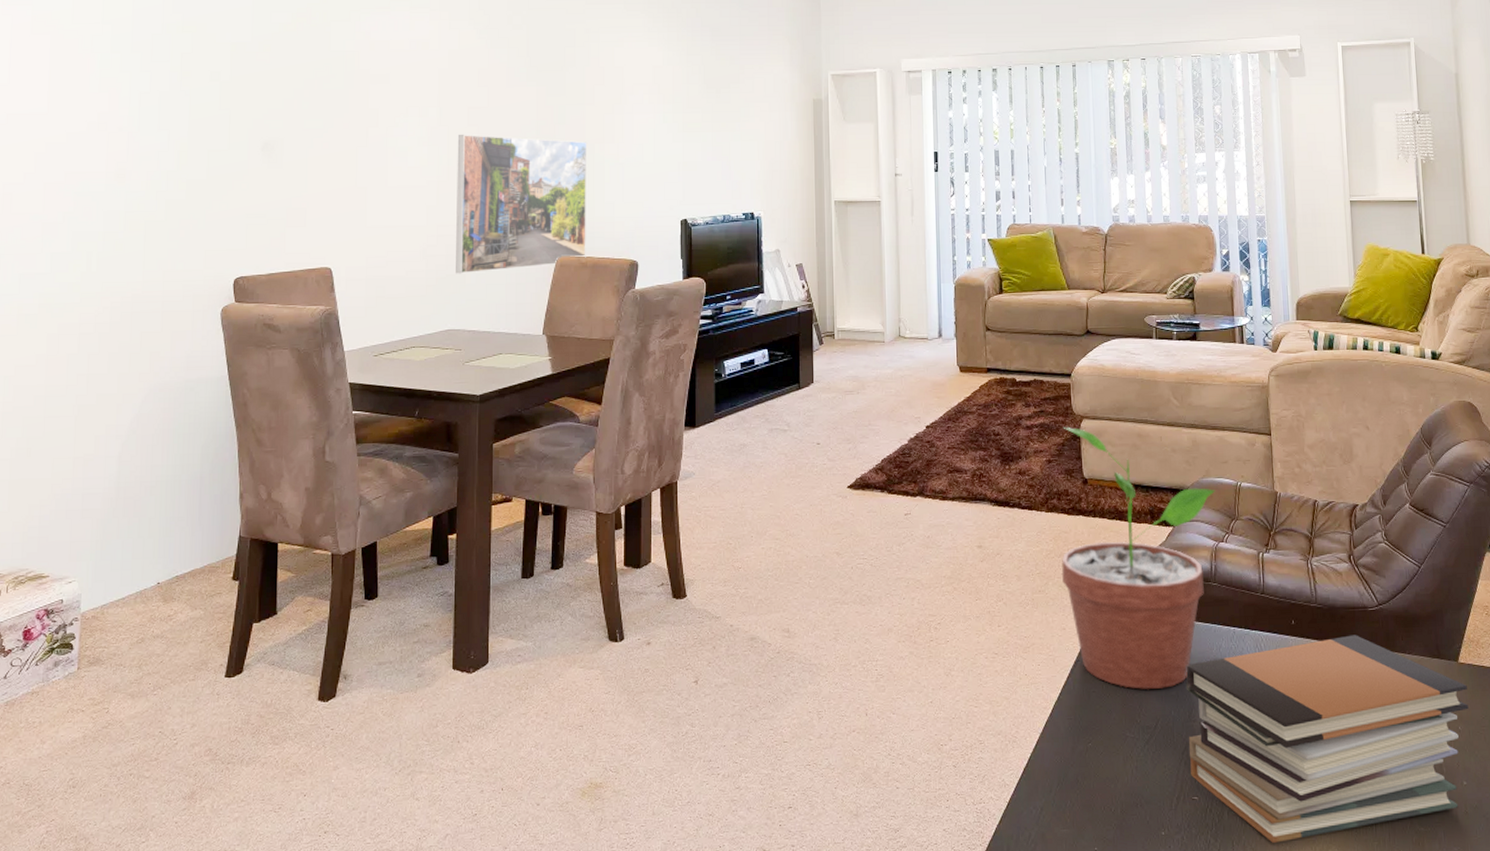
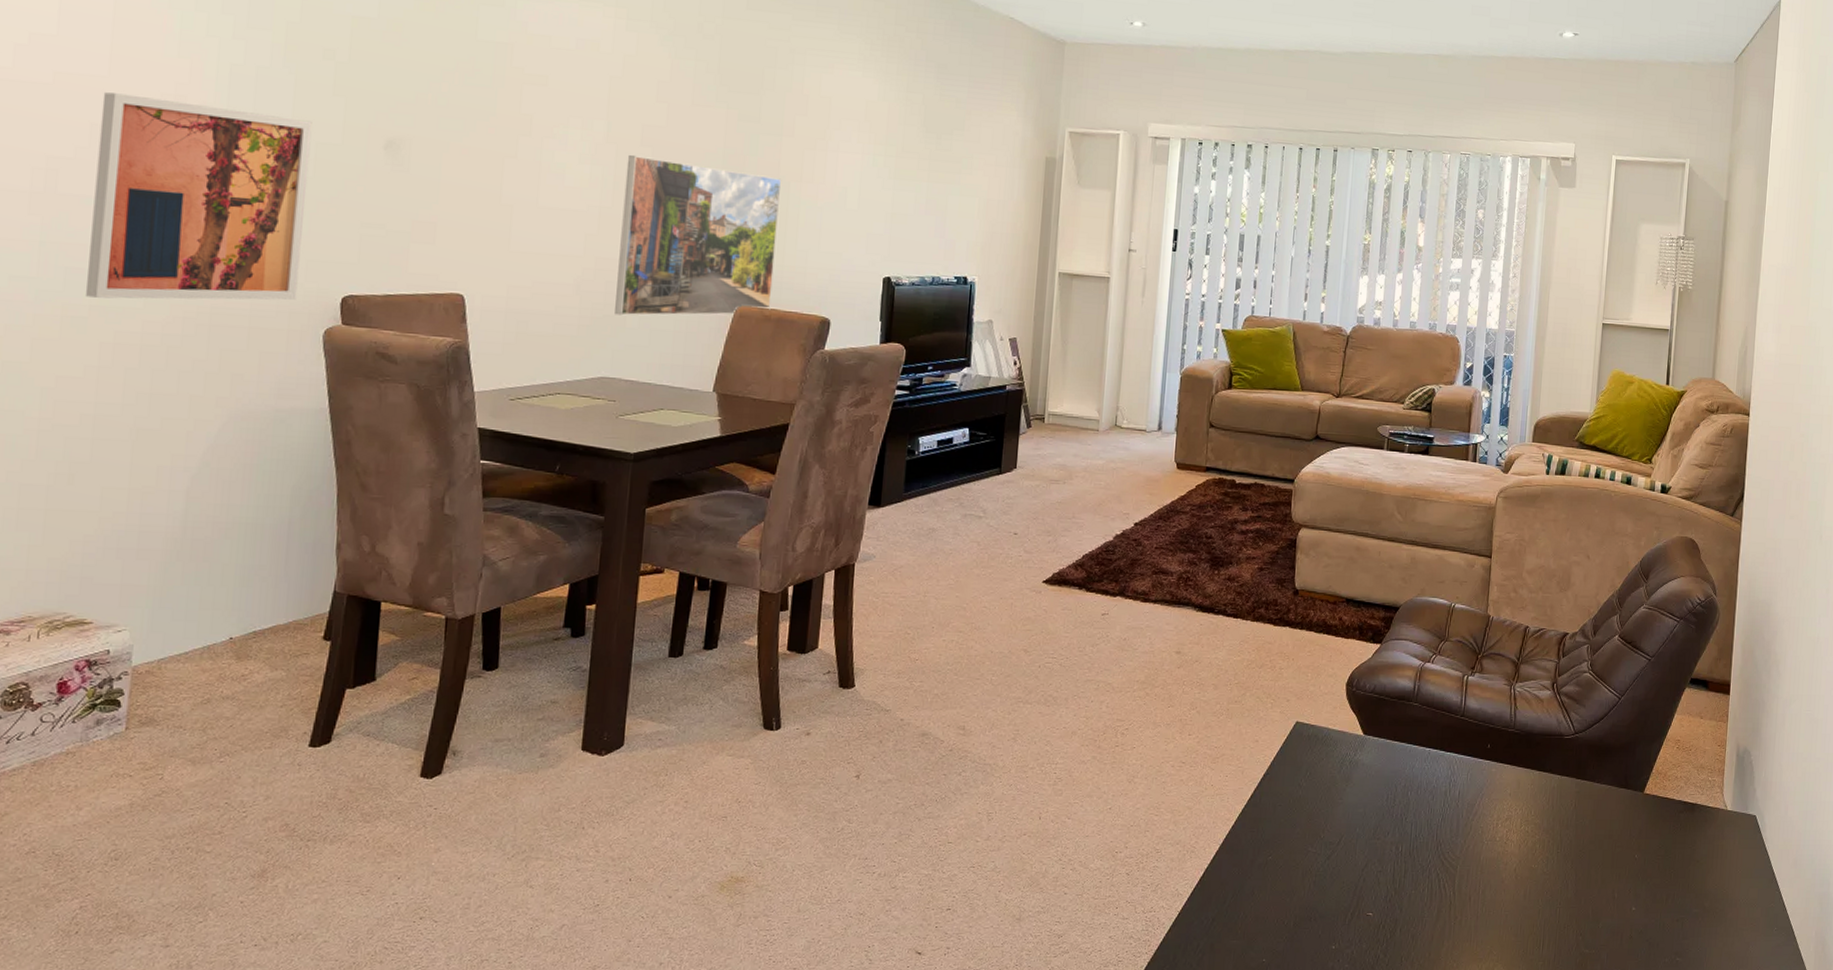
wall art: none [35,126,204,297] -> present [85,92,312,300]
potted plant: present [1061,426,1216,689] -> none [1260,534,1429,805]
book stack: present [1185,635,1469,843] -> none [1368,761,1649,960]

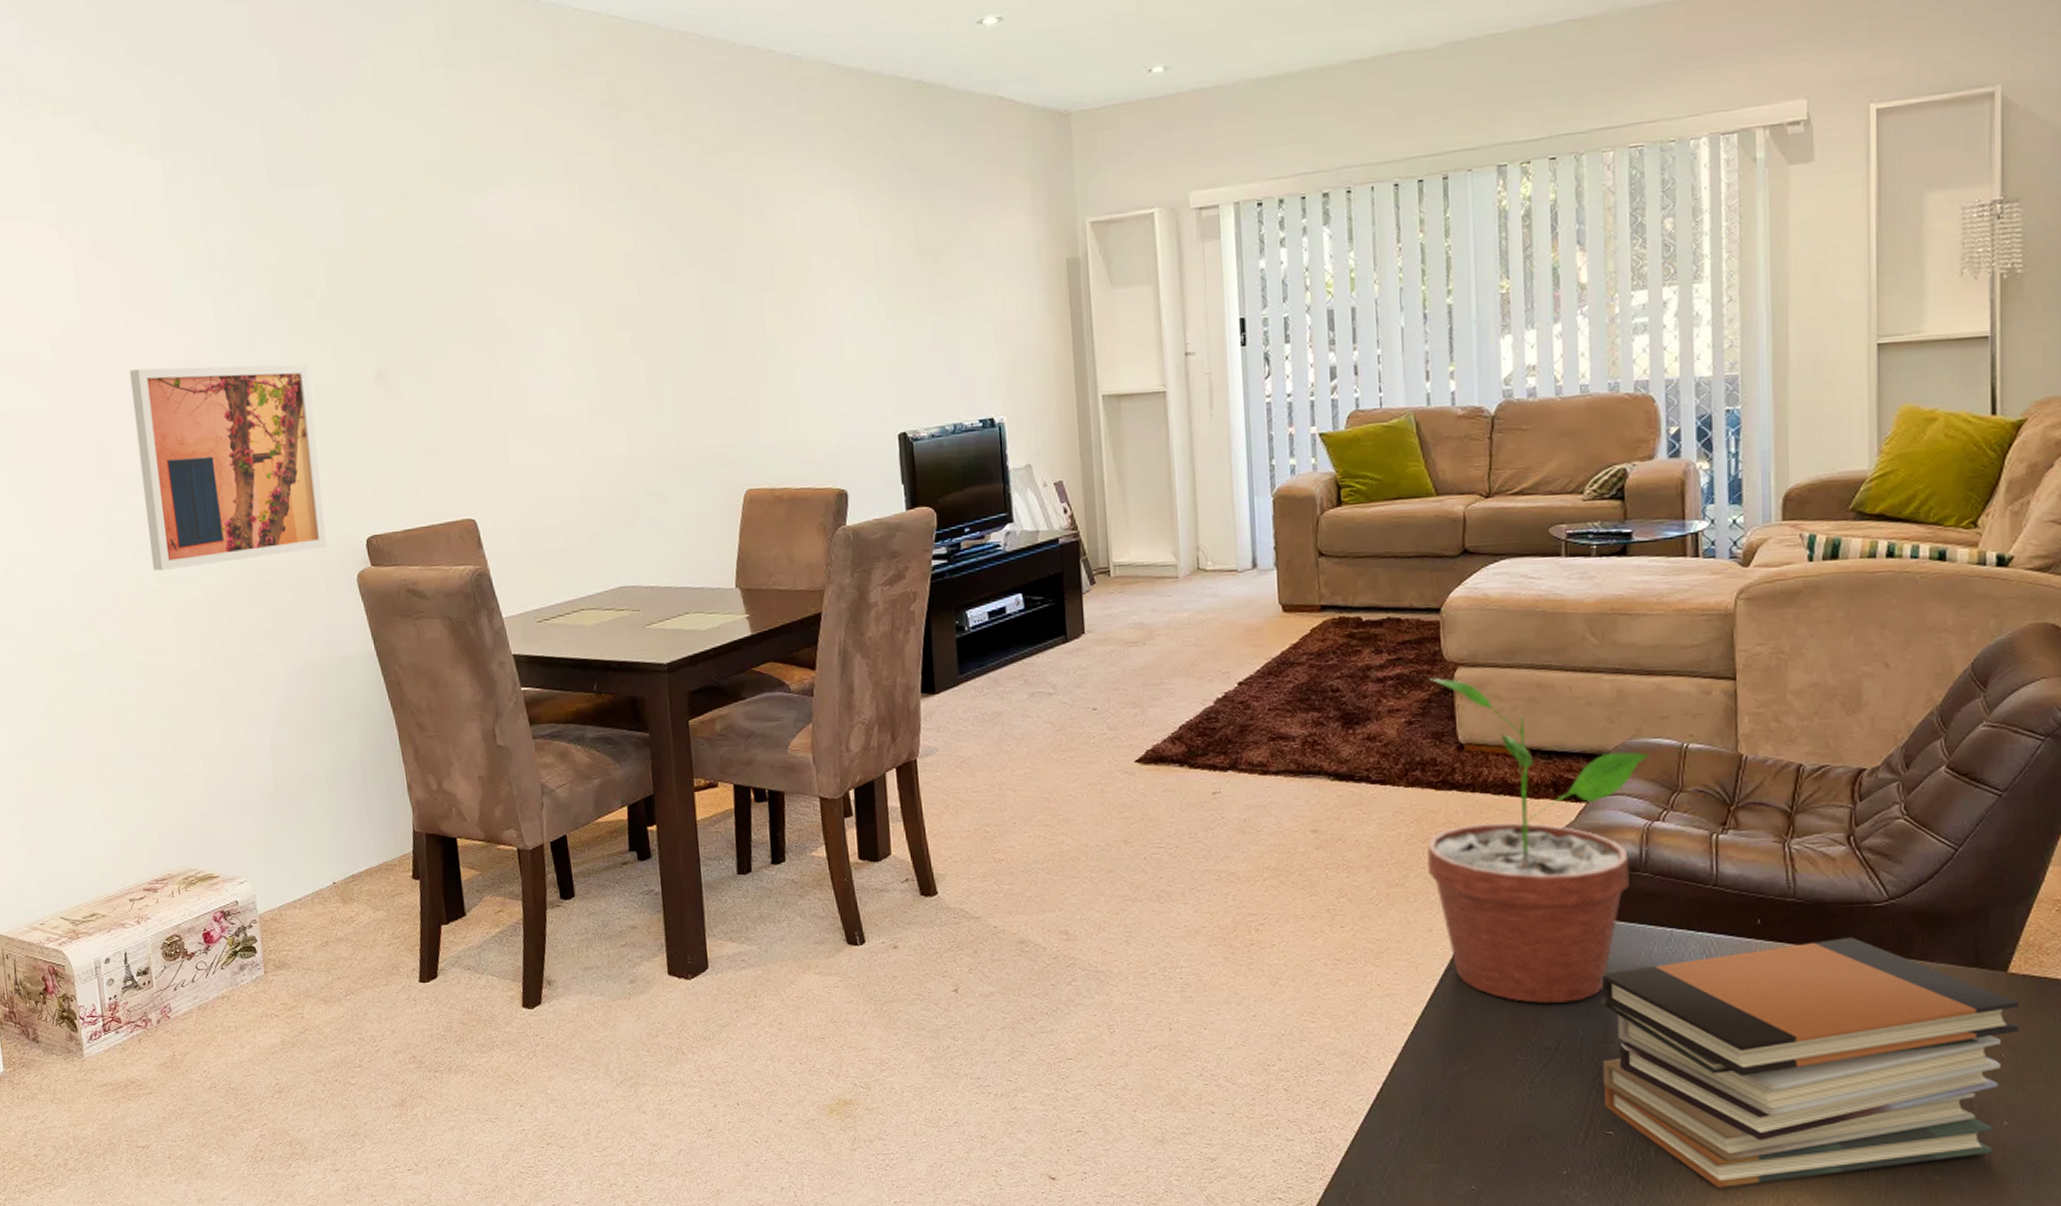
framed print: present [615,154,782,316] -> none [607,339,781,519]
potted plant: none [1260,534,1429,805] -> present [1426,677,1650,1003]
book stack: none [1368,761,1649,960] -> present [1600,937,2019,1188]

